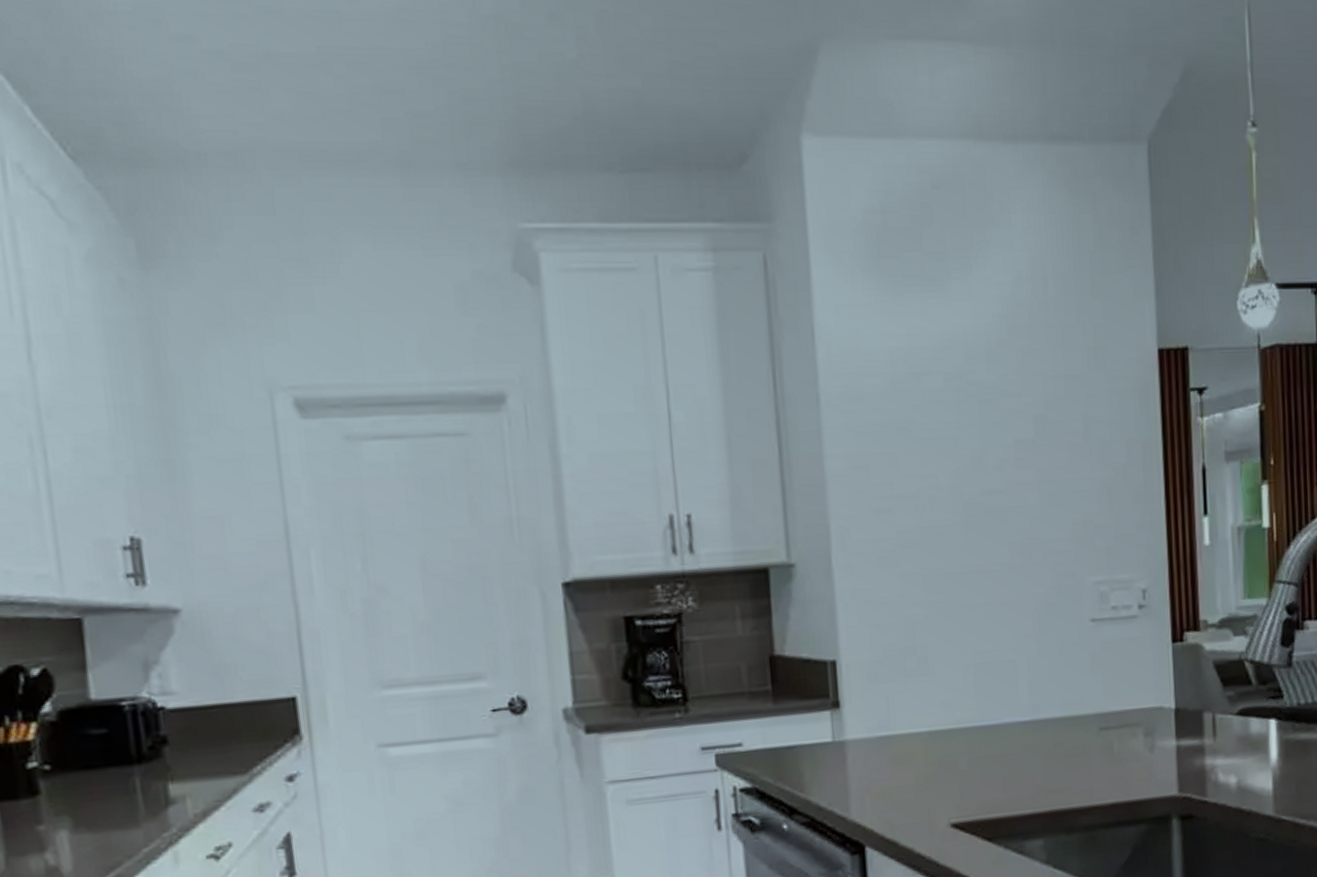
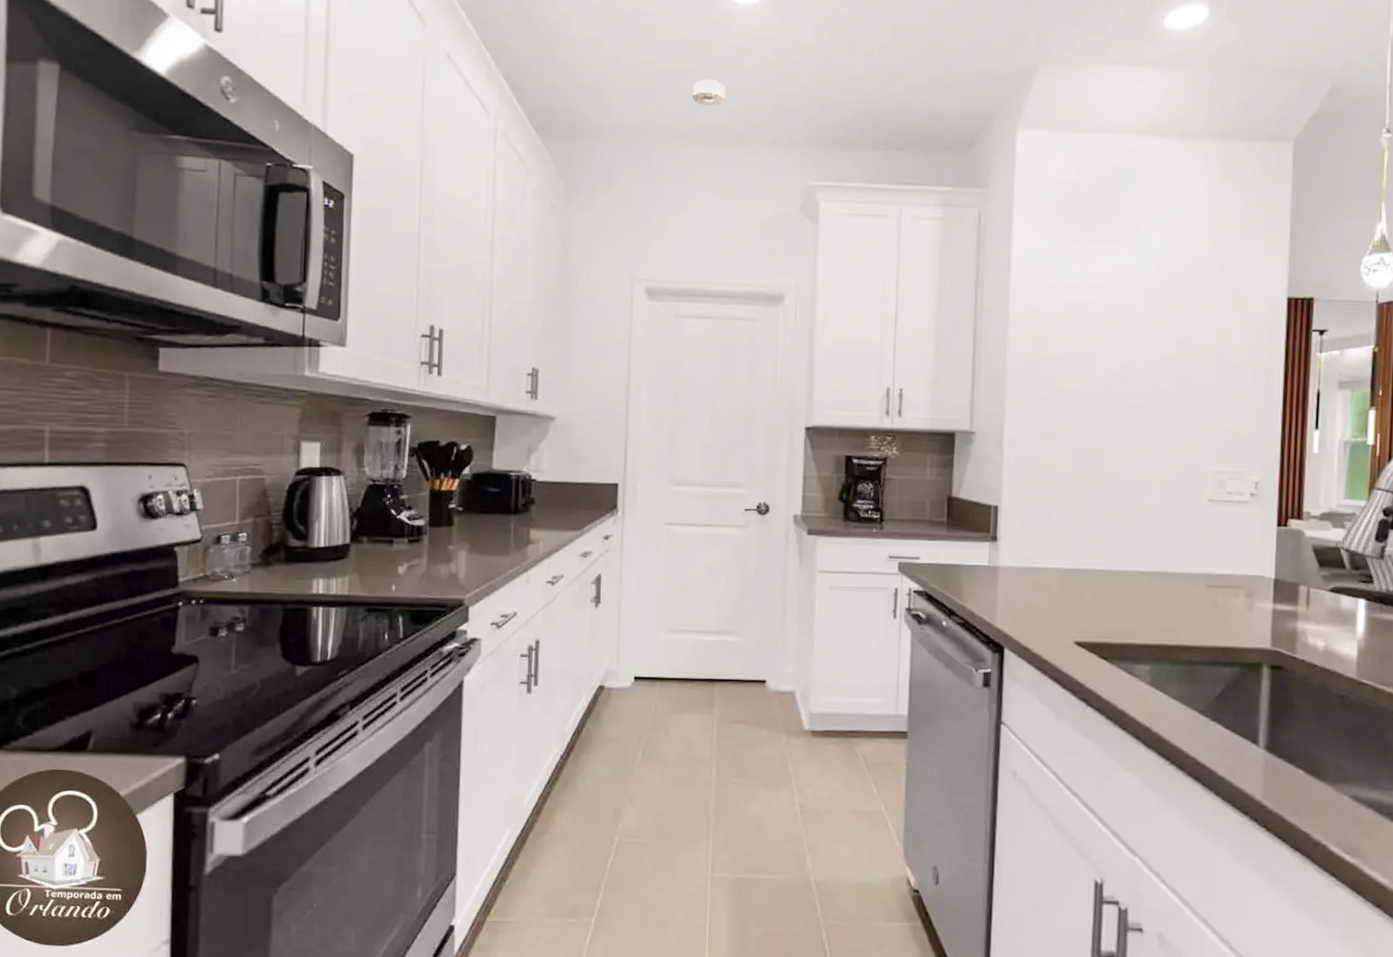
smoke detector: none [321,71,375,114] -> present [692,79,726,107]

